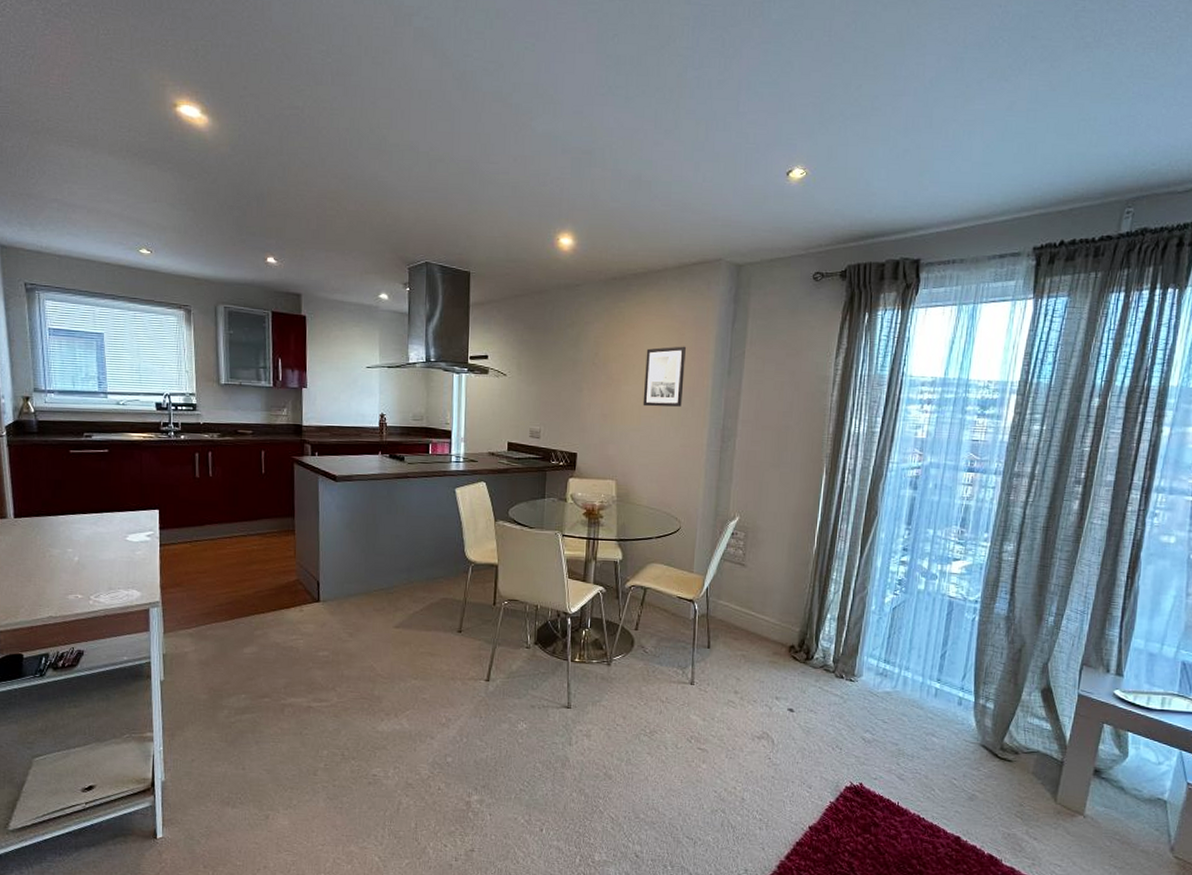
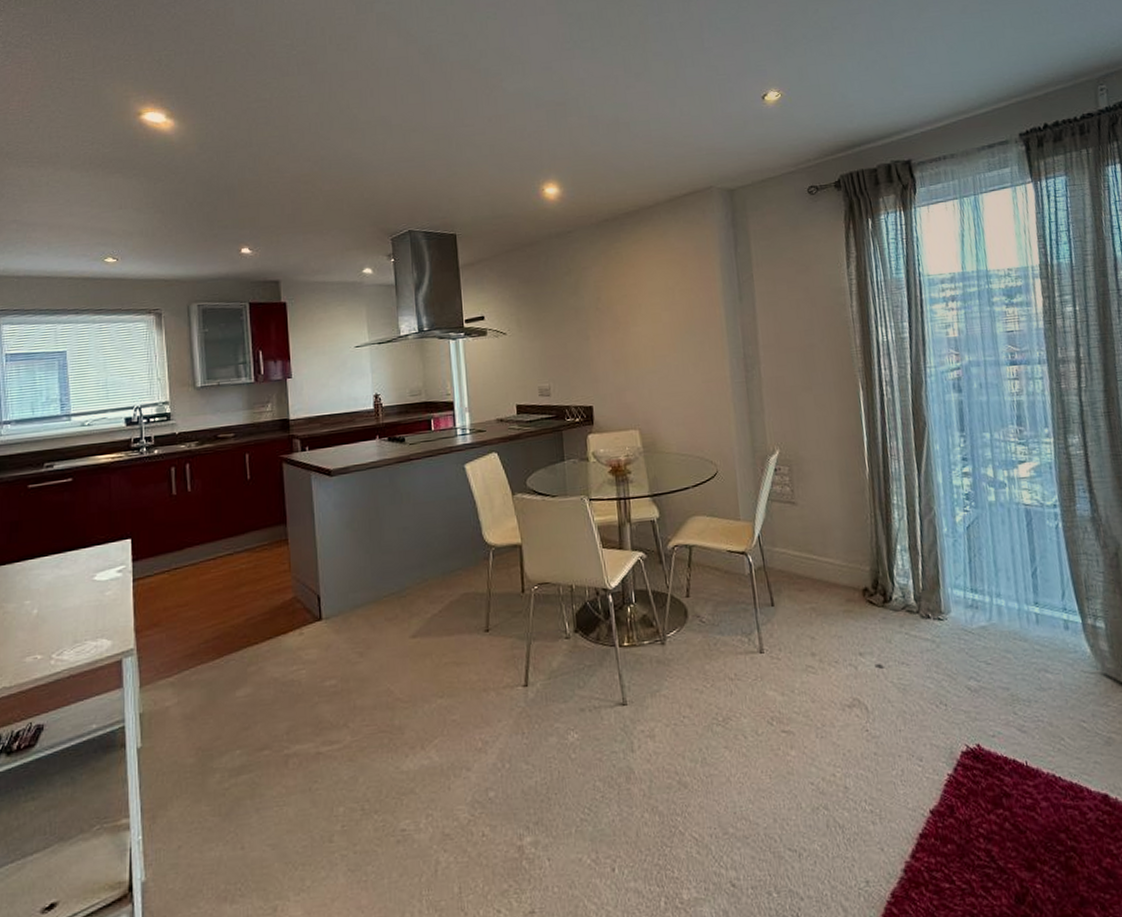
wall art: present [642,346,686,407] -> none [650,277,697,346]

